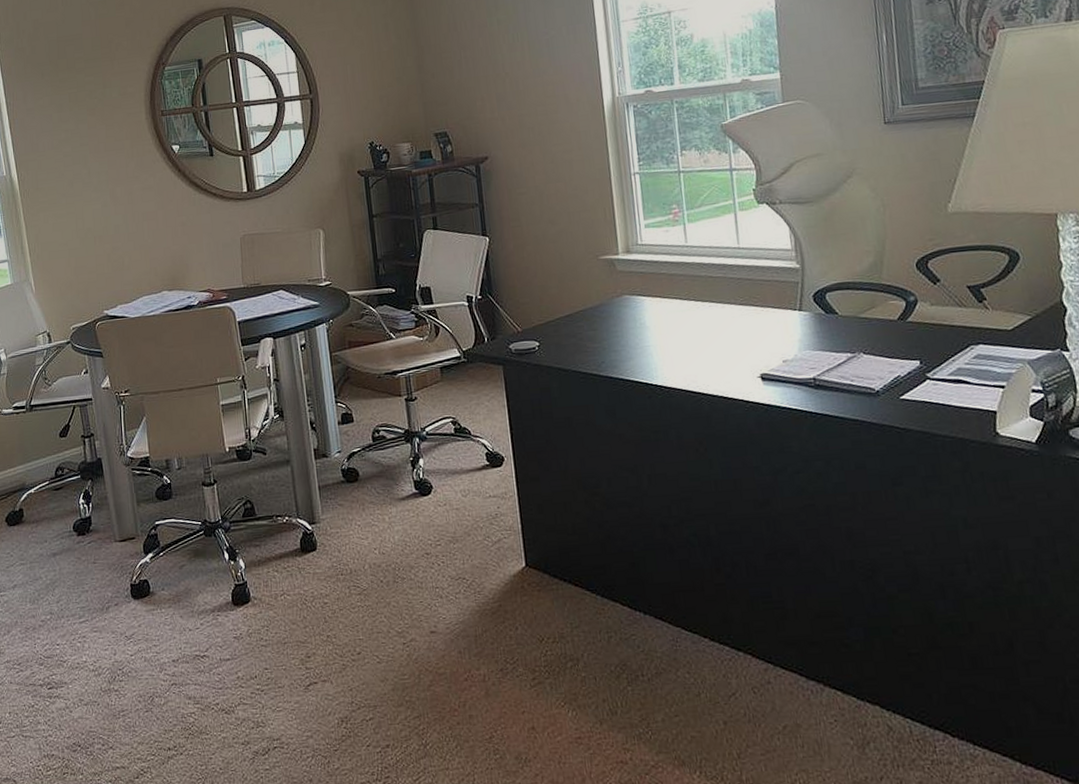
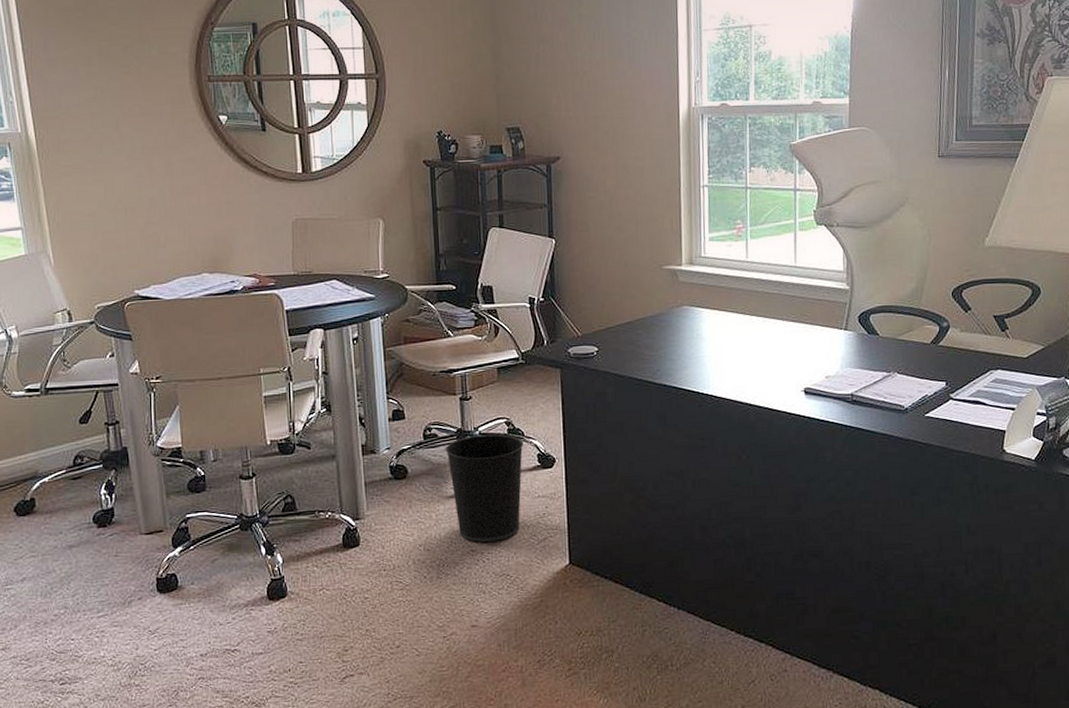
wastebasket: none [393,434,473,545] -> present [445,434,524,542]

